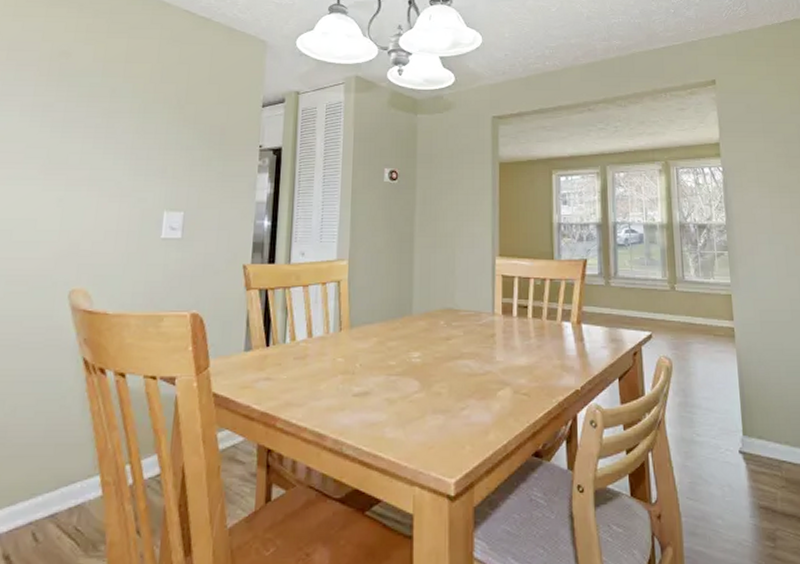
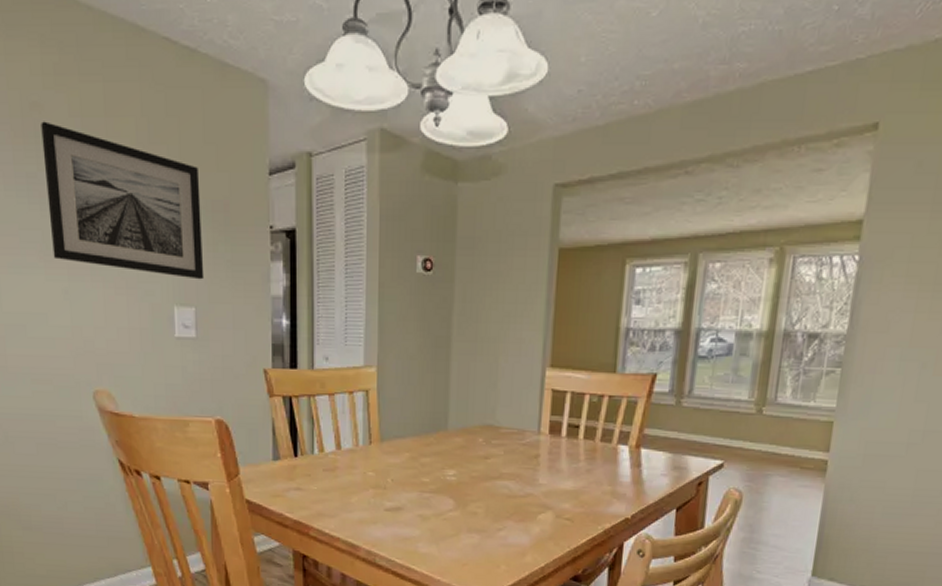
wall art: none [54,65,202,189] -> present [41,121,205,280]

